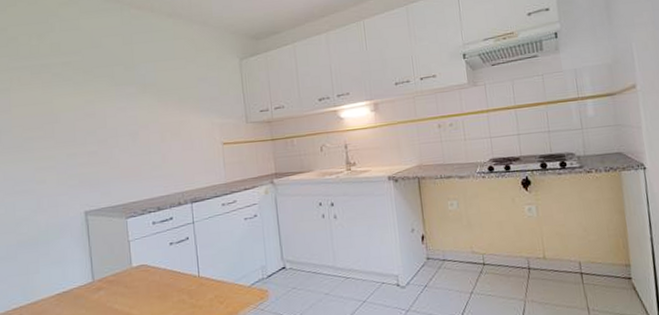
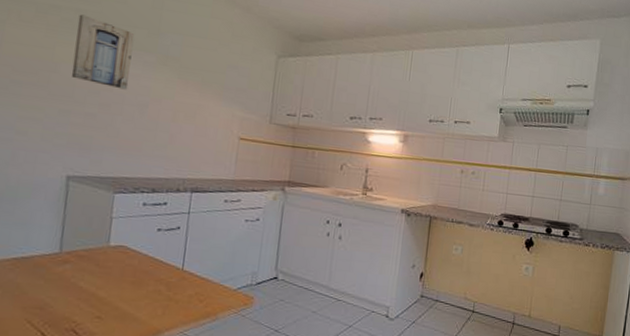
wall art: none [65,66,118,124] -> present [71,14,135,90]

